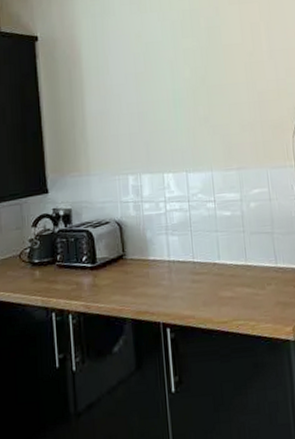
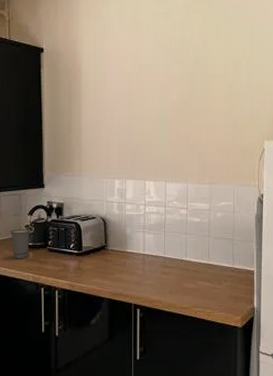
cup: none [11,243,36,281] -> present [9,229,31,259]

